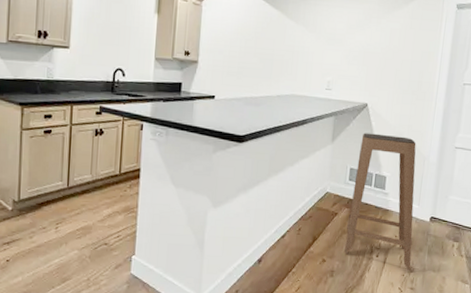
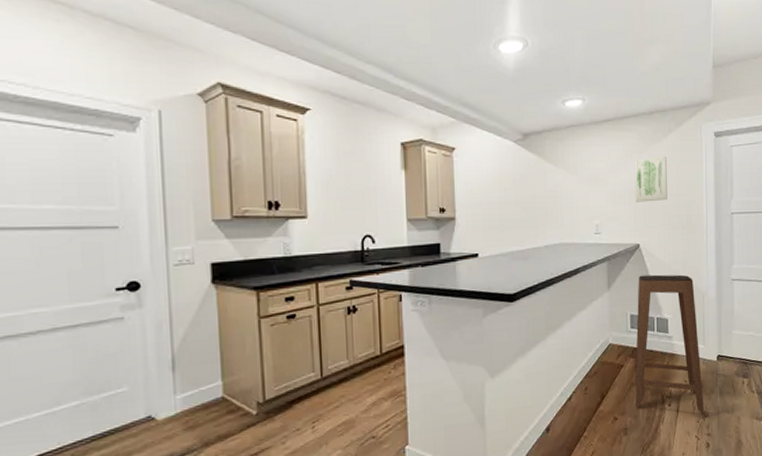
wall art: none [368,22,405,65] -> present [634,156,667,202]

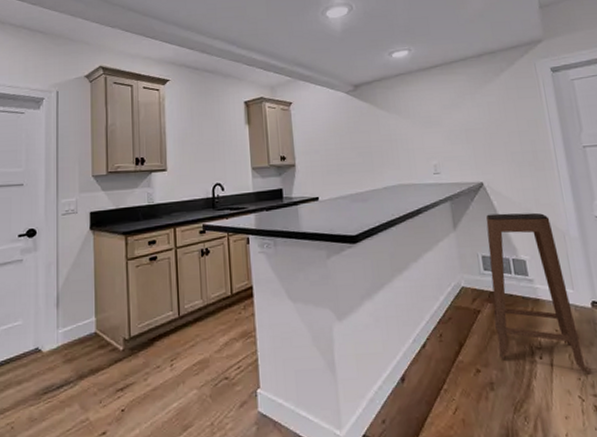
wall art: present [634,156,667,202] -> none [467,94,508,141]

